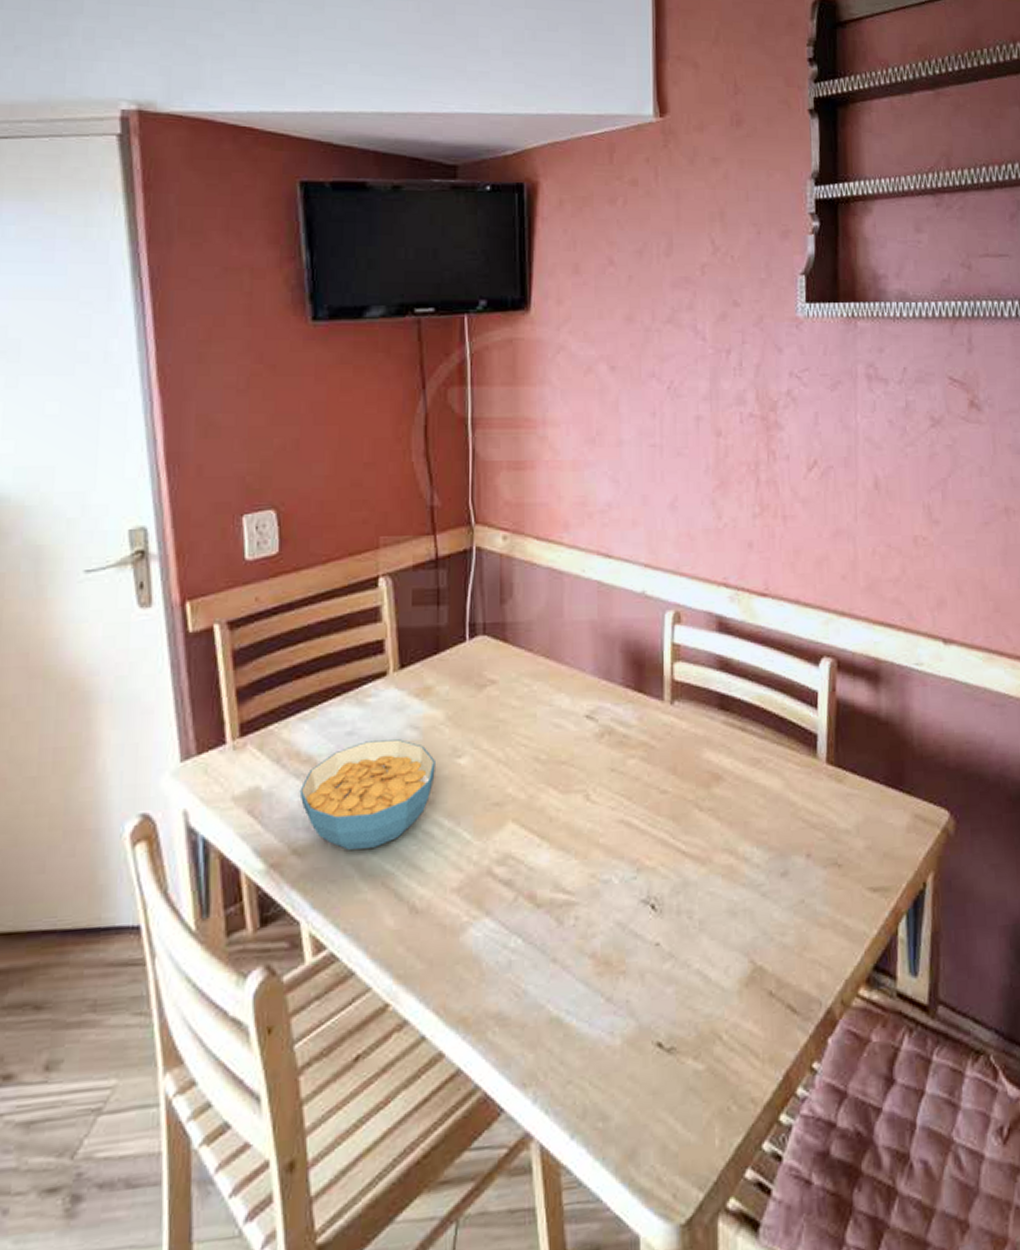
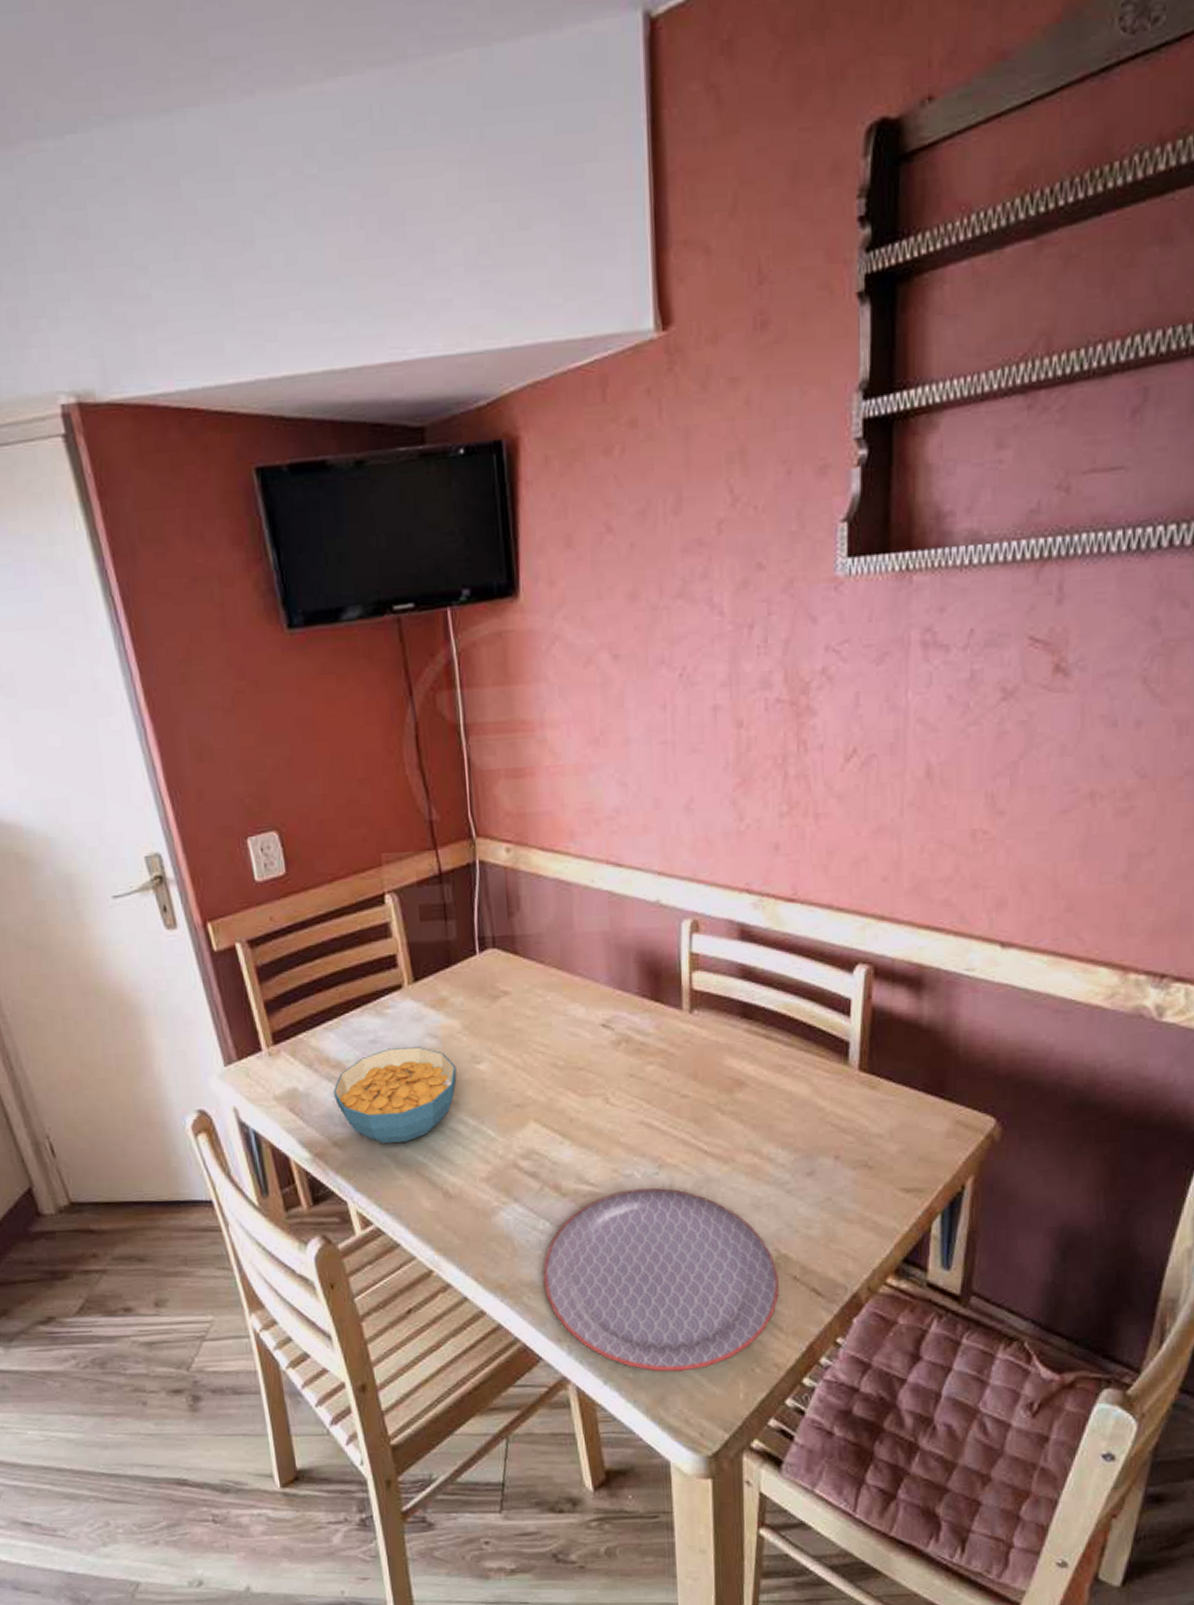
plate: none [511,894,755,1118] -> present [543,1188,779,1372]

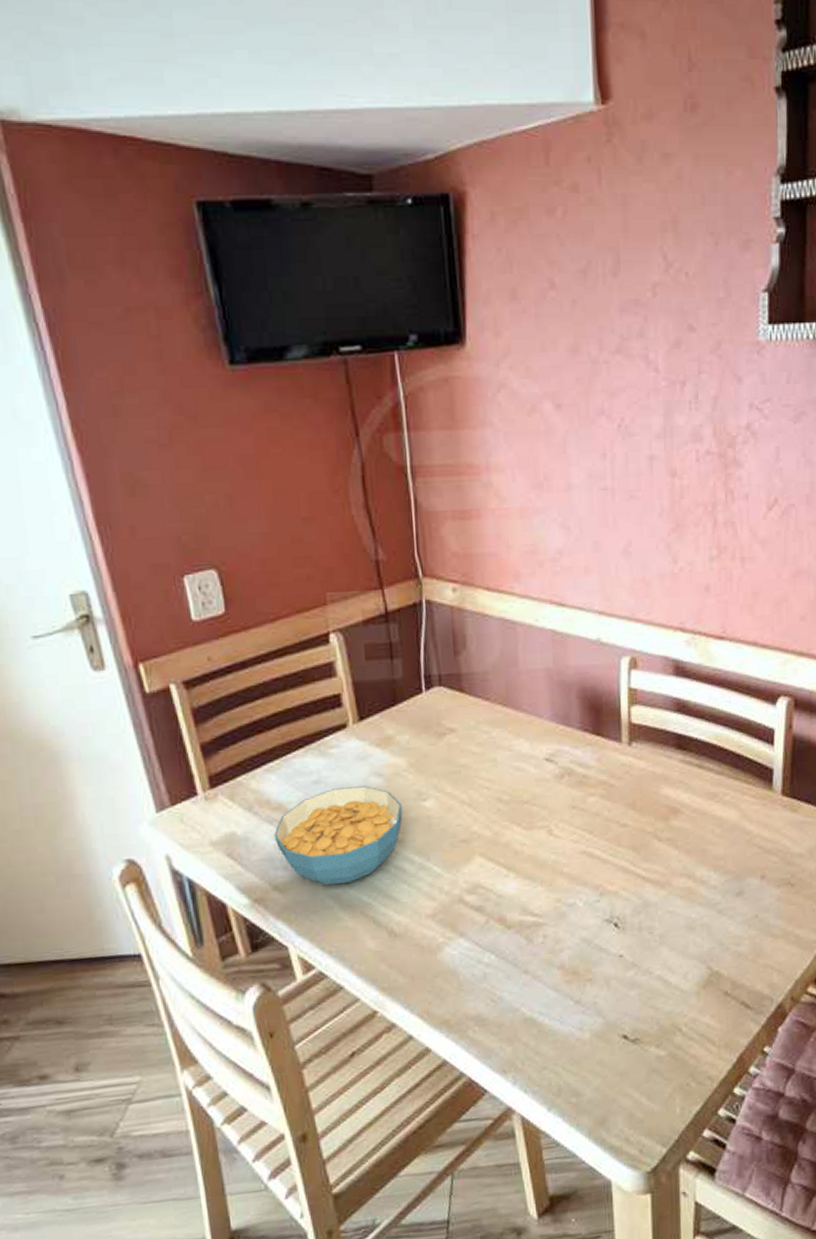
plate: present [543,1188,779,1372] -> none [488,915,712,1094]

